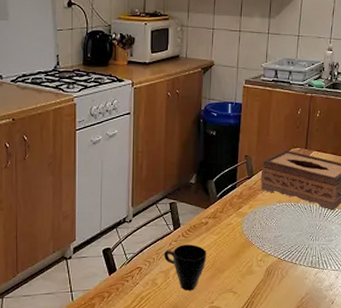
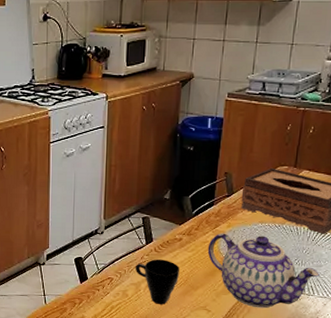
teapot: none [232,214,331,286] -> present [207,233,320,309]

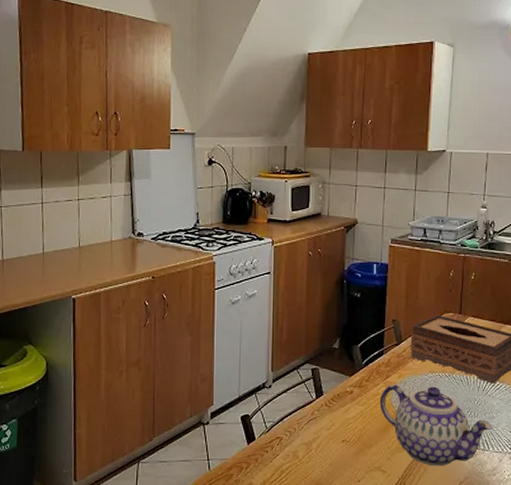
cup: present [134,259,179,304] -> none [305,415,351,466]

